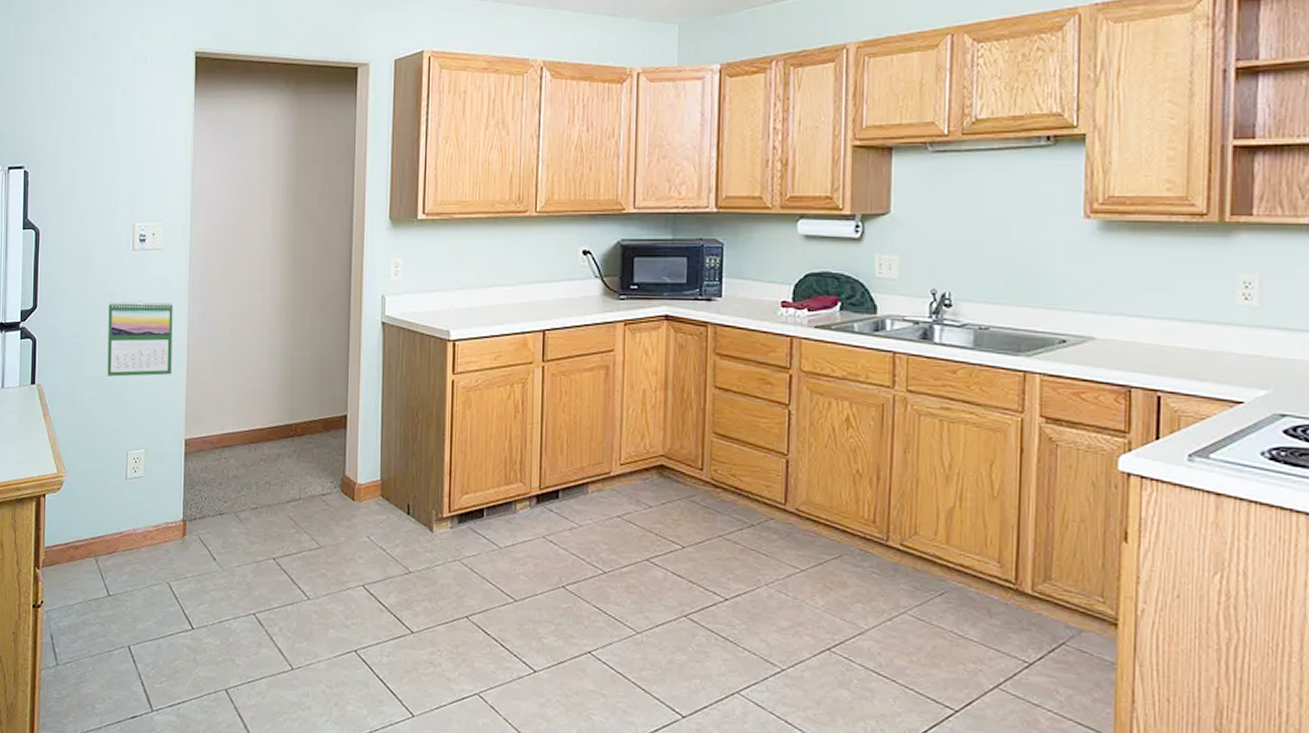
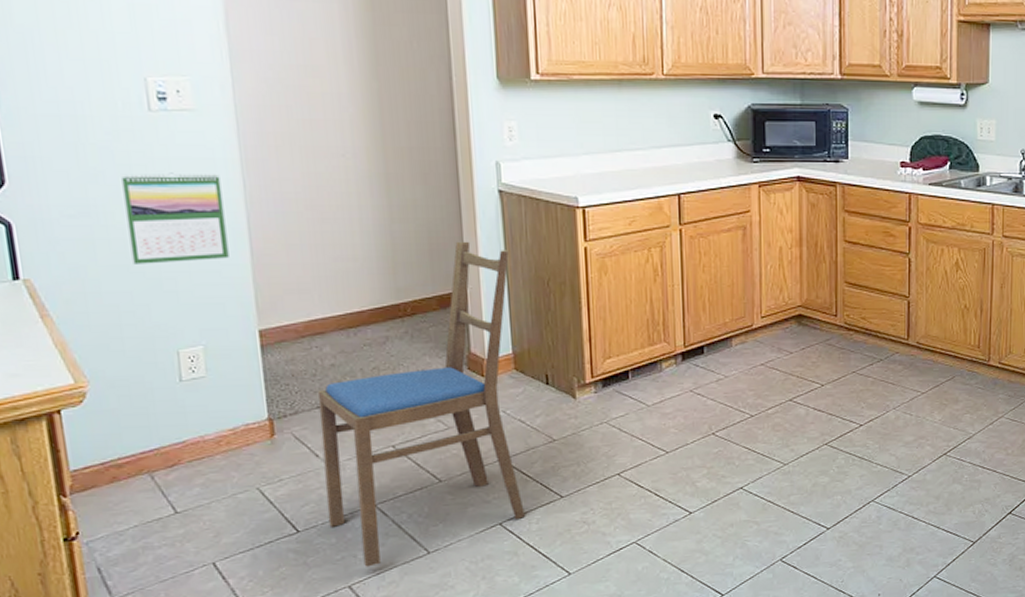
dining chair: none [217,368,385,674] -> present [319,241,525,567]

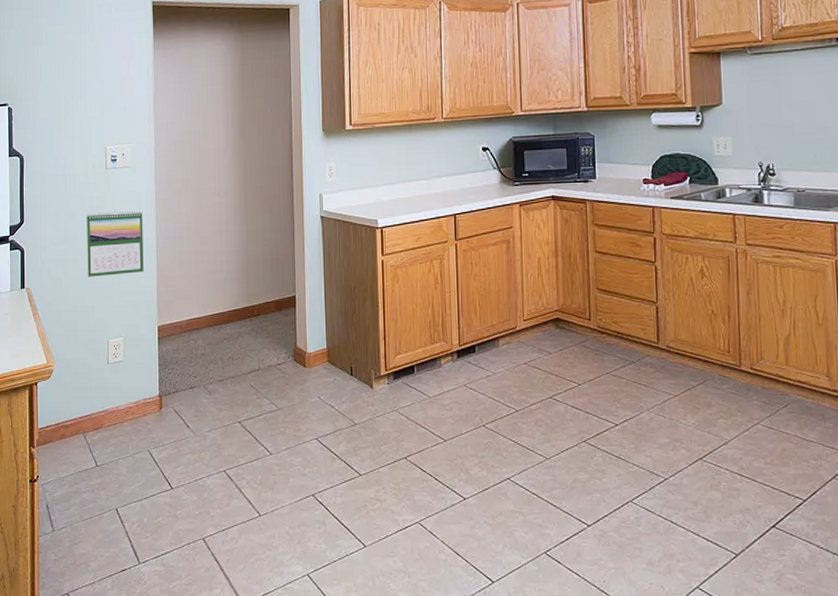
dining chair: present [319,241,525,567] -> none [192,257,332,523]

